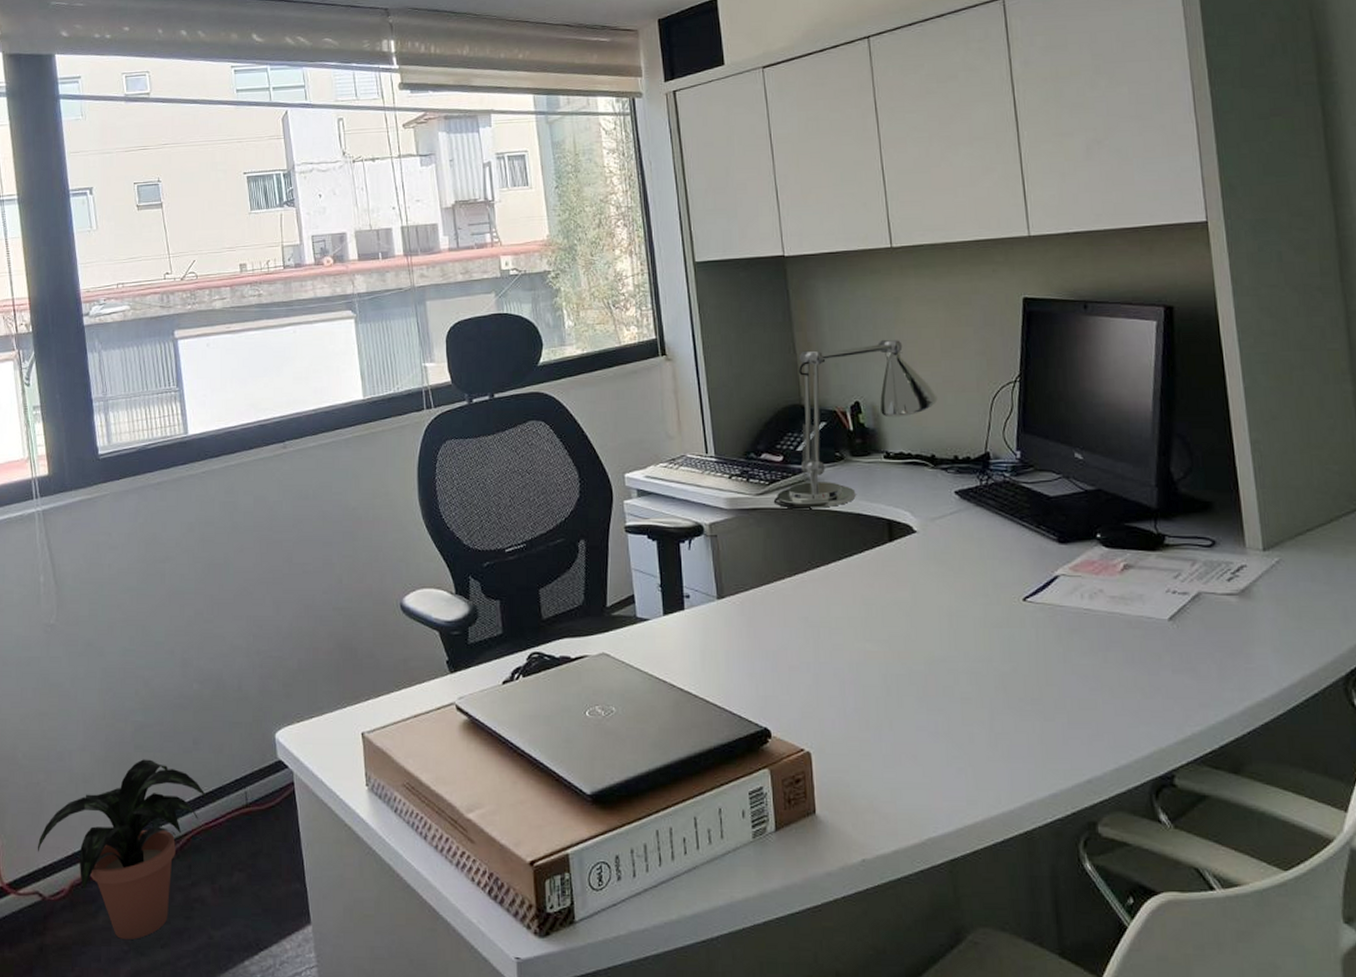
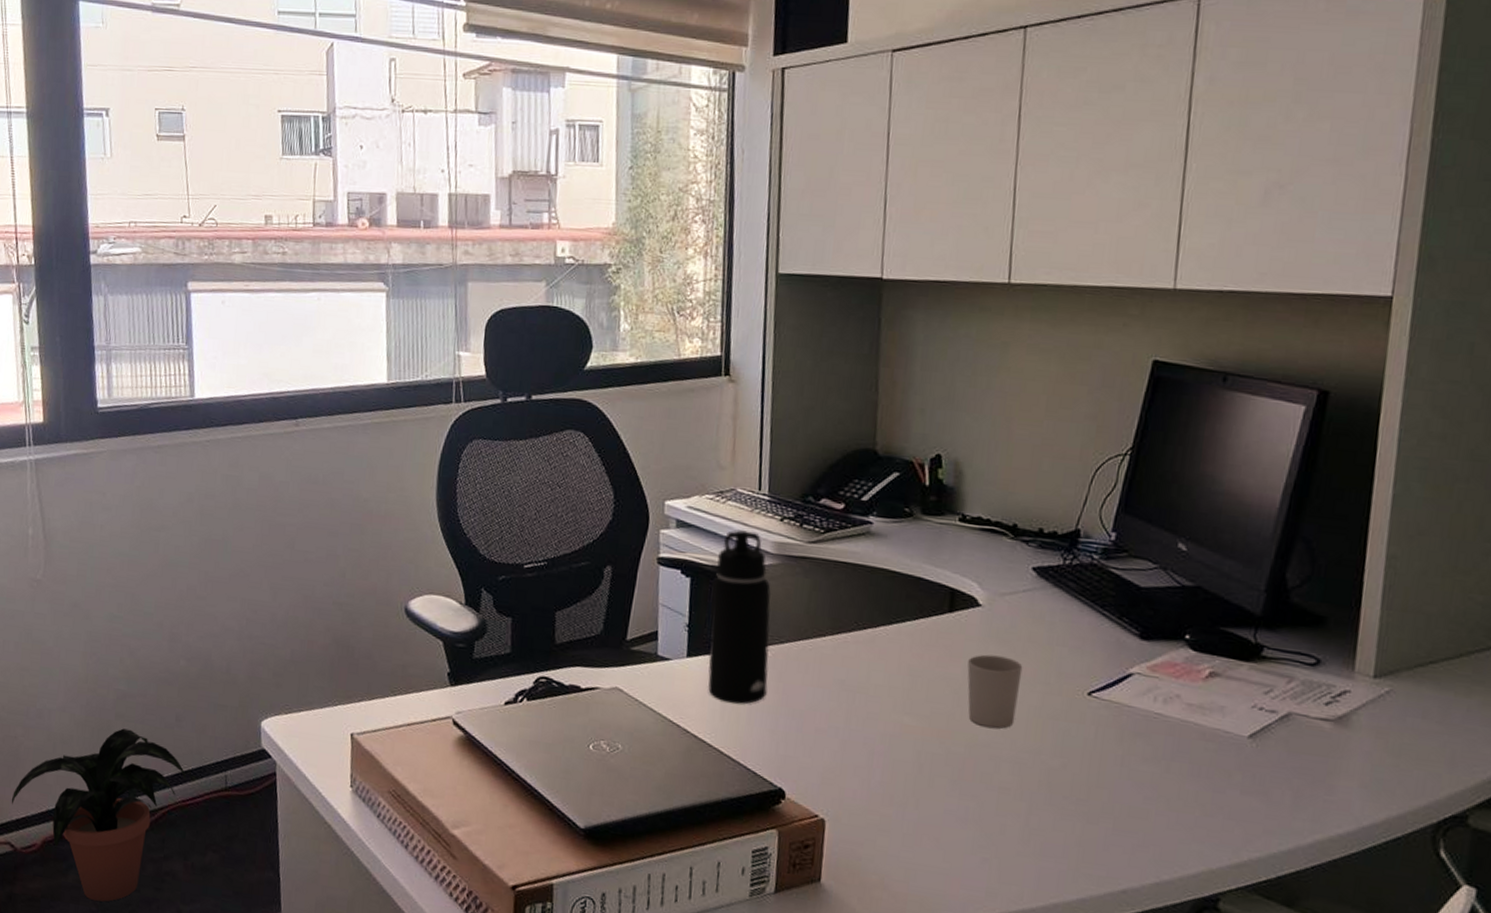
water bottle: none [677,491,740,653] -> present [708,530,771,704]
desk lamp: present [773,339,938,508] -> none [826,387,1032,566]
mug: none [914,576,964,644] -> present [967,654,1023,729]

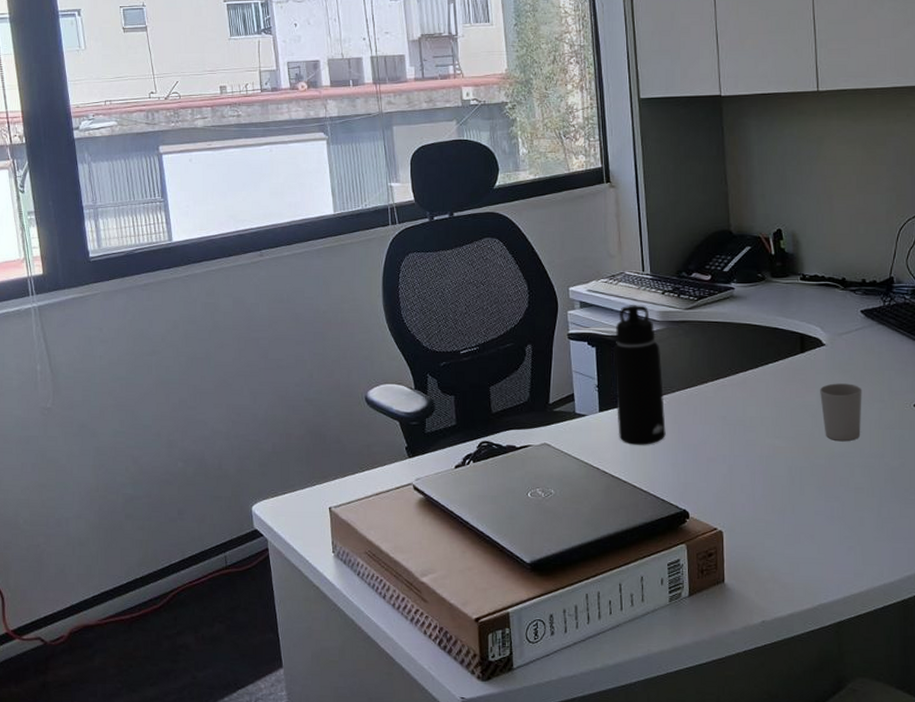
potted plant: present [11,728,186,902] -> none [38,526,191,679]

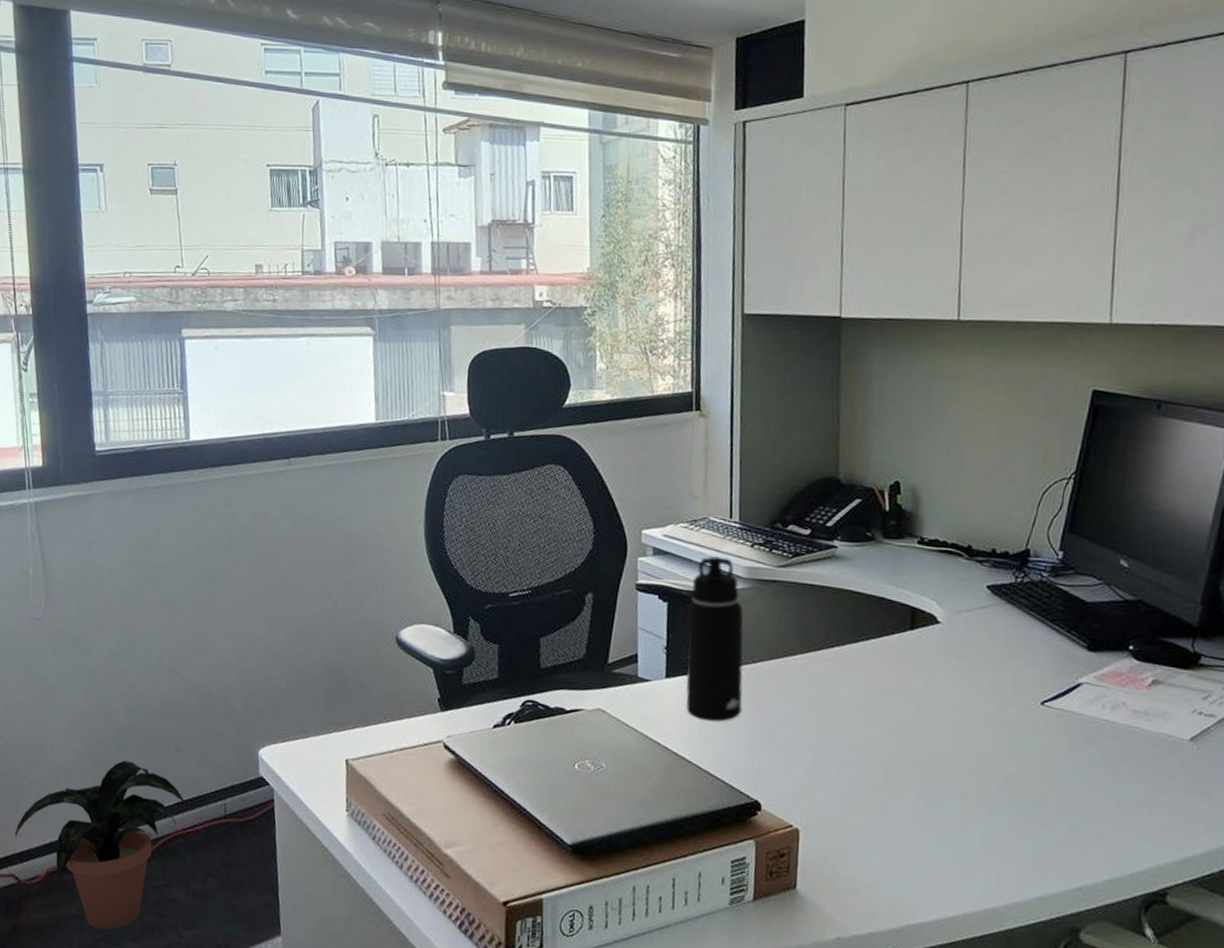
potted plant: none [38,526,191,679] -> present [14,760,186,930]
mug: present [820,383,862,442] -> none [928,668,980,739]

